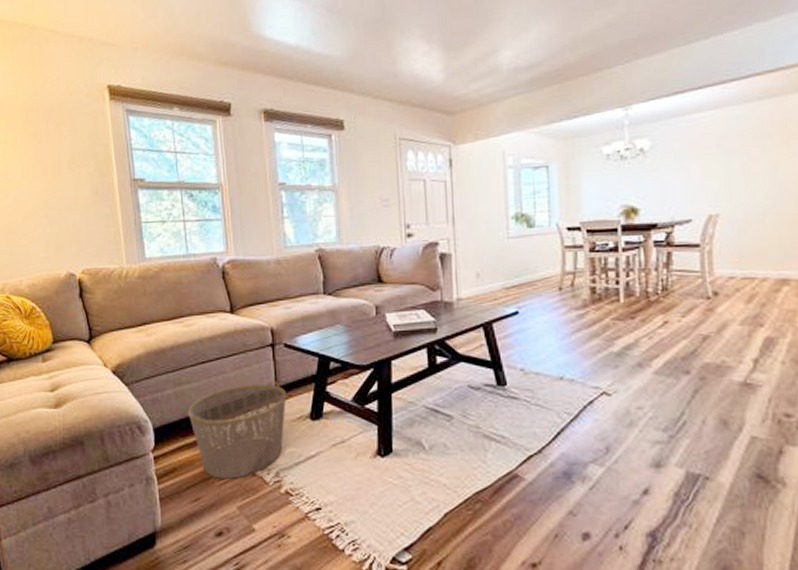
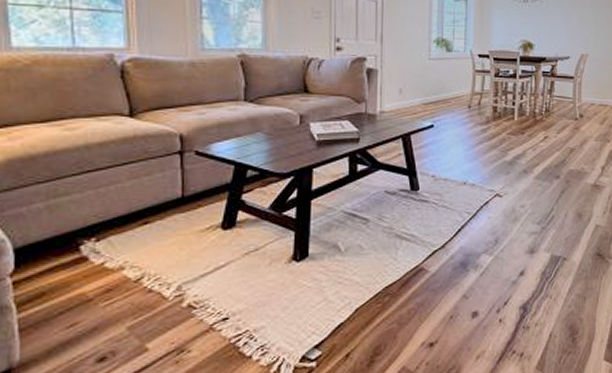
basket: present [188,381,287,479] -> none [65,191,196,300]

